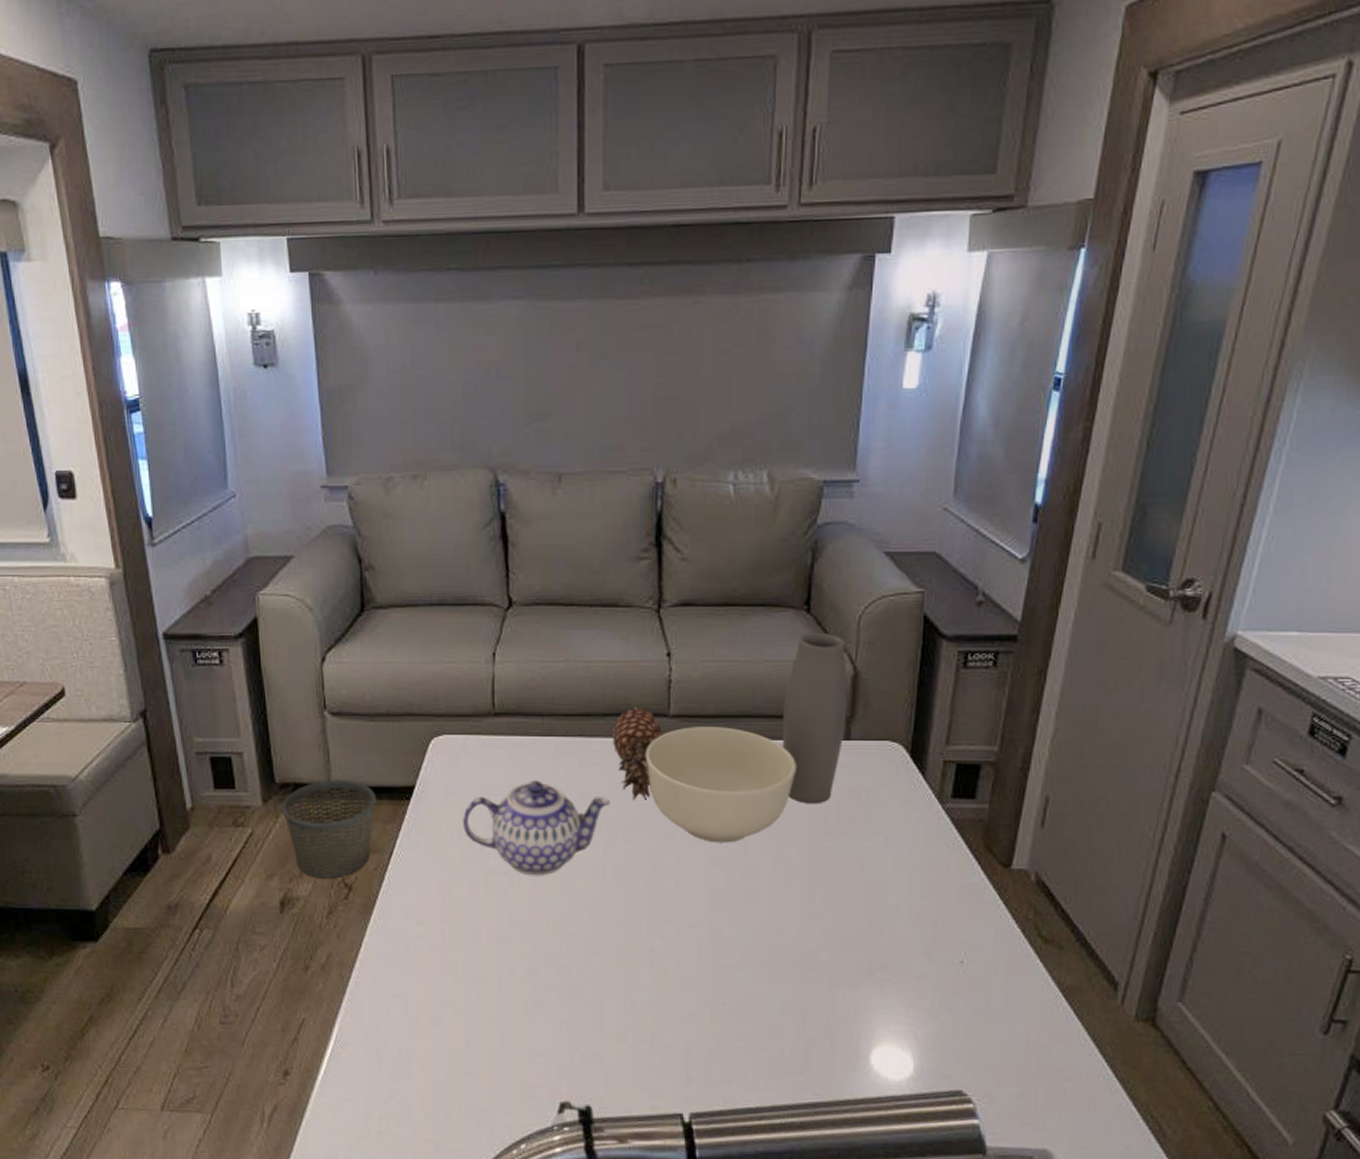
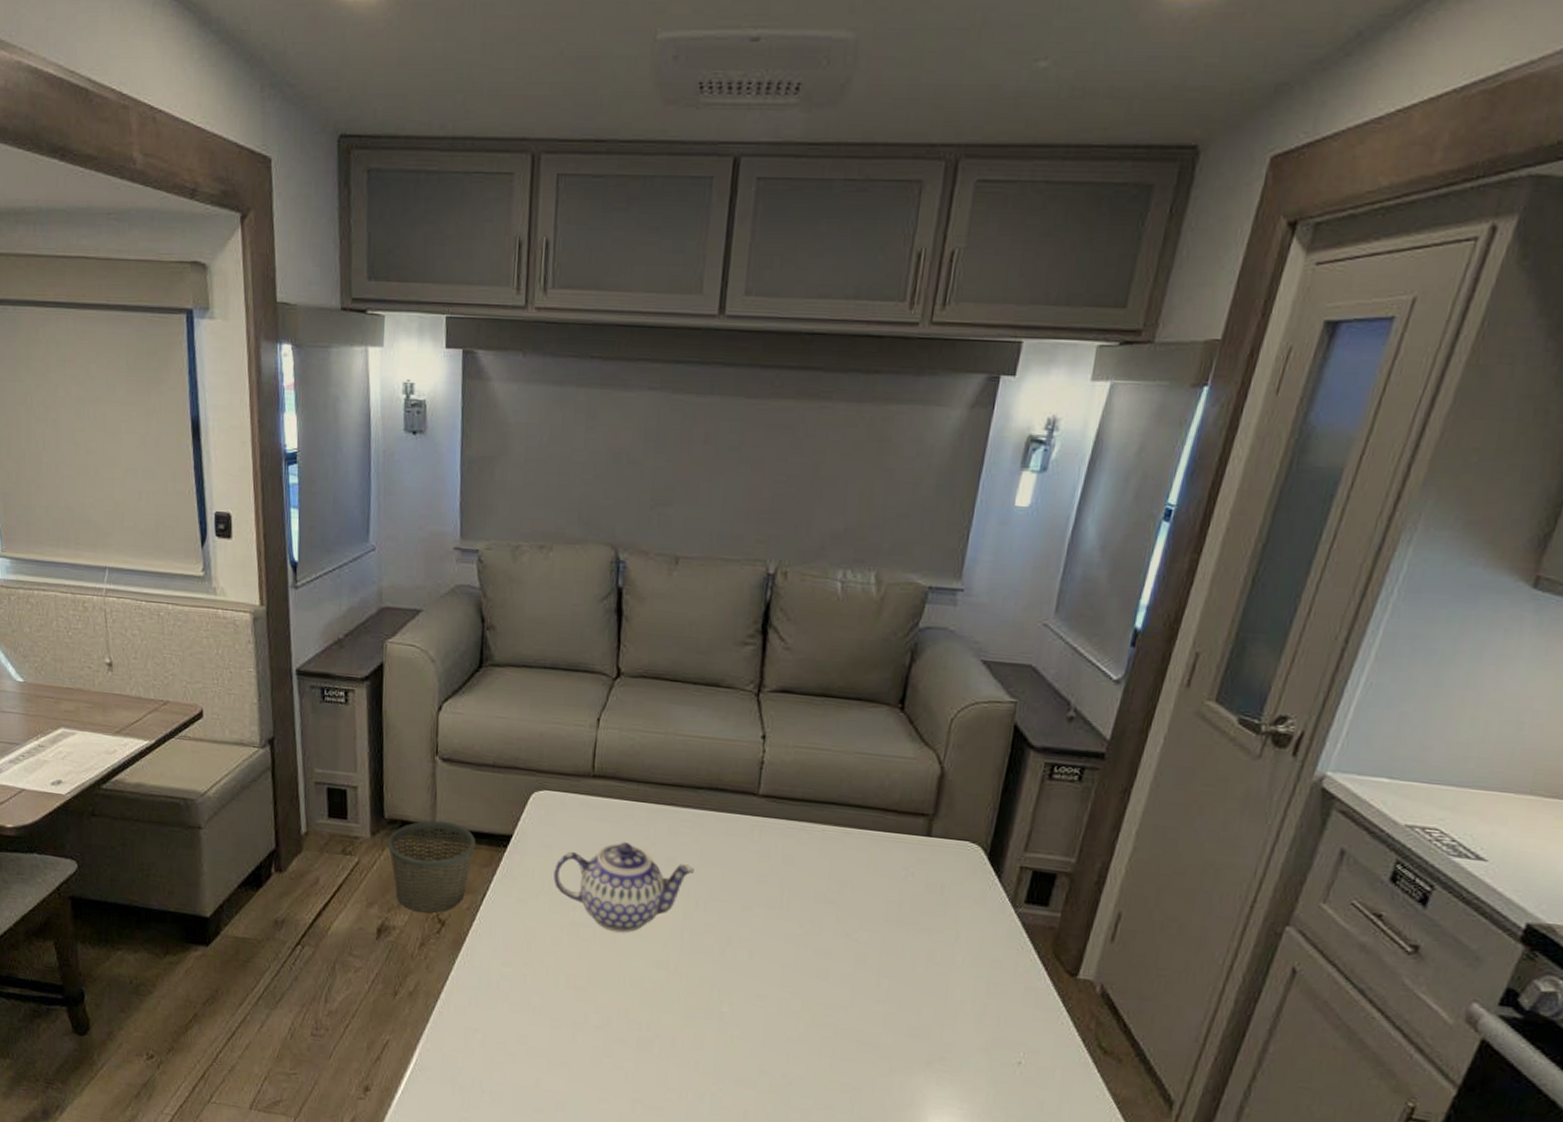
fruit: present [612,706,664,800] -> none [702,782,752,872]
bowl: present [645,727,797,843] -> none [732,807,877,922]
vase: present [782,632,848,804] -> none [864,730,936,895]

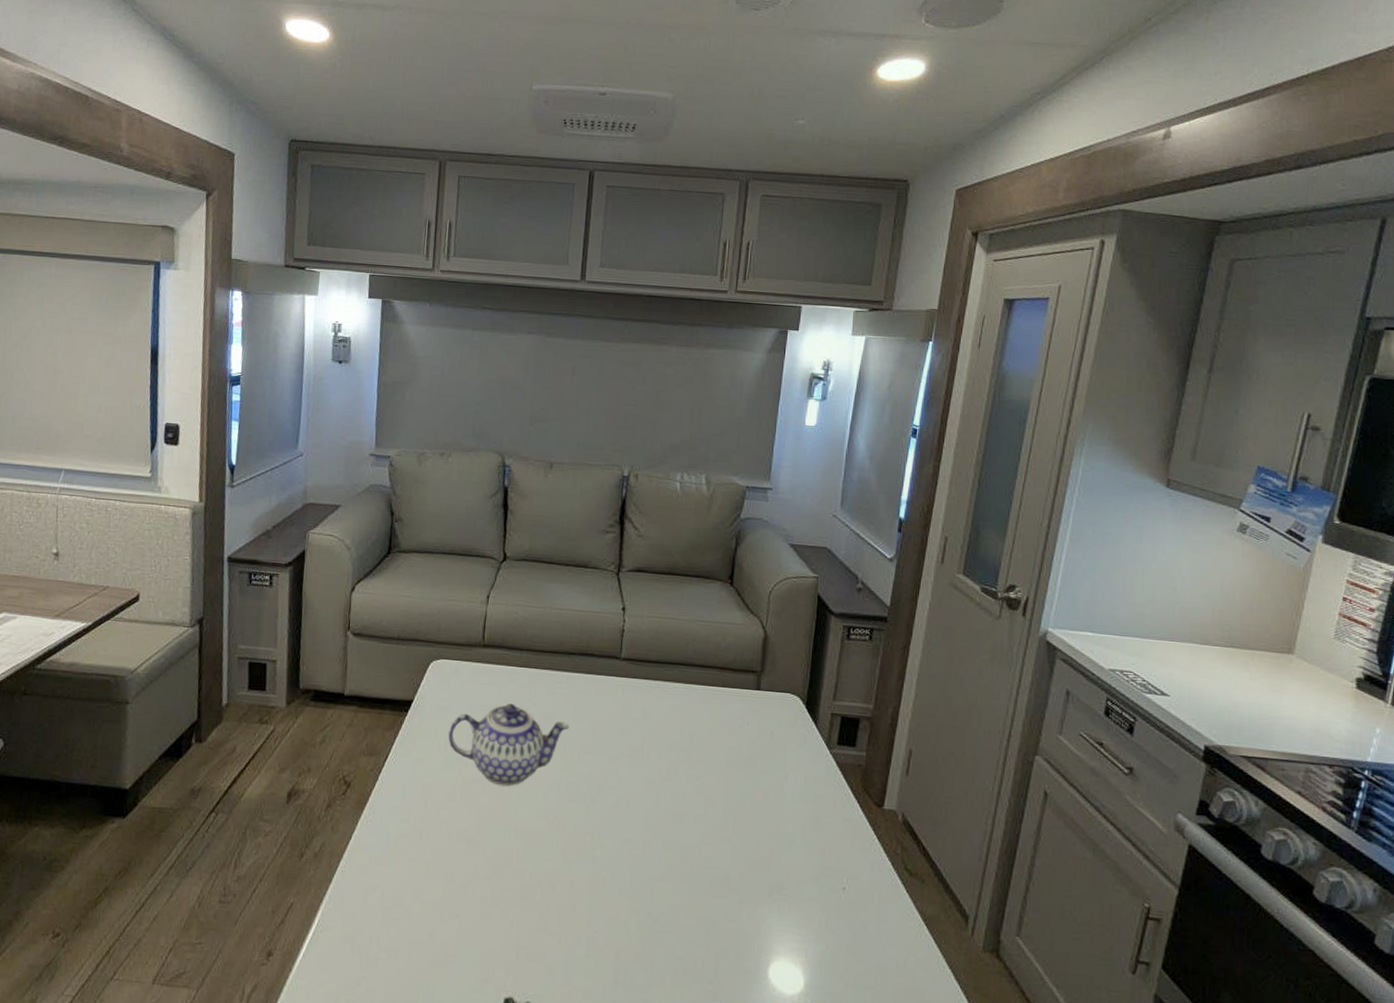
basket: present [387,820,476,913] -> none [301,689,380,776]

